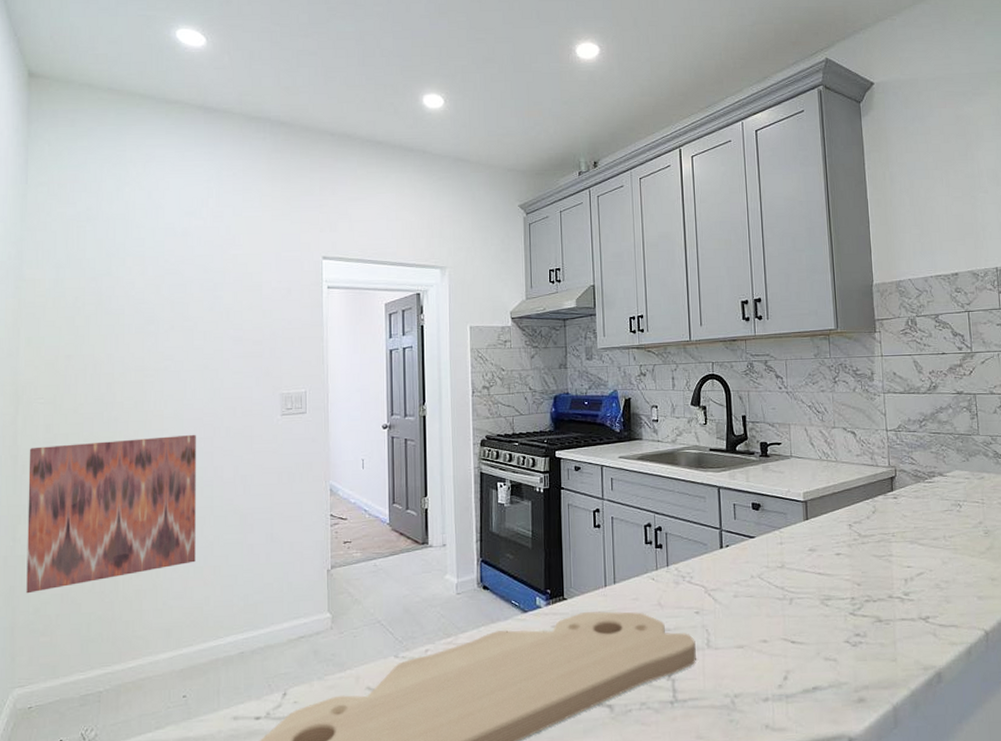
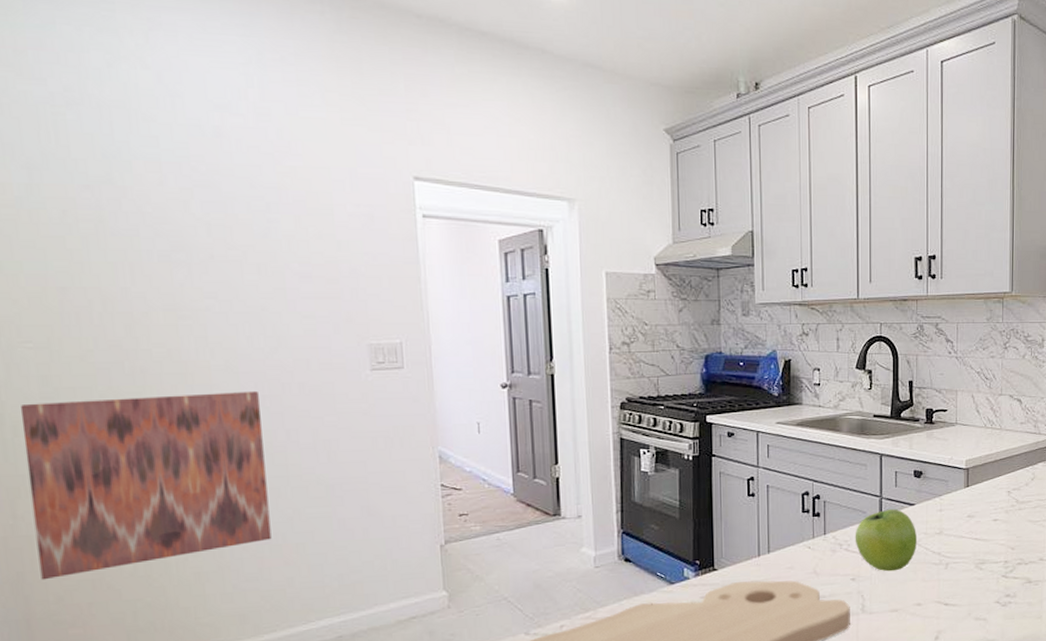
fruit: none [697,541,760,606] -> present [855,508,918,572]

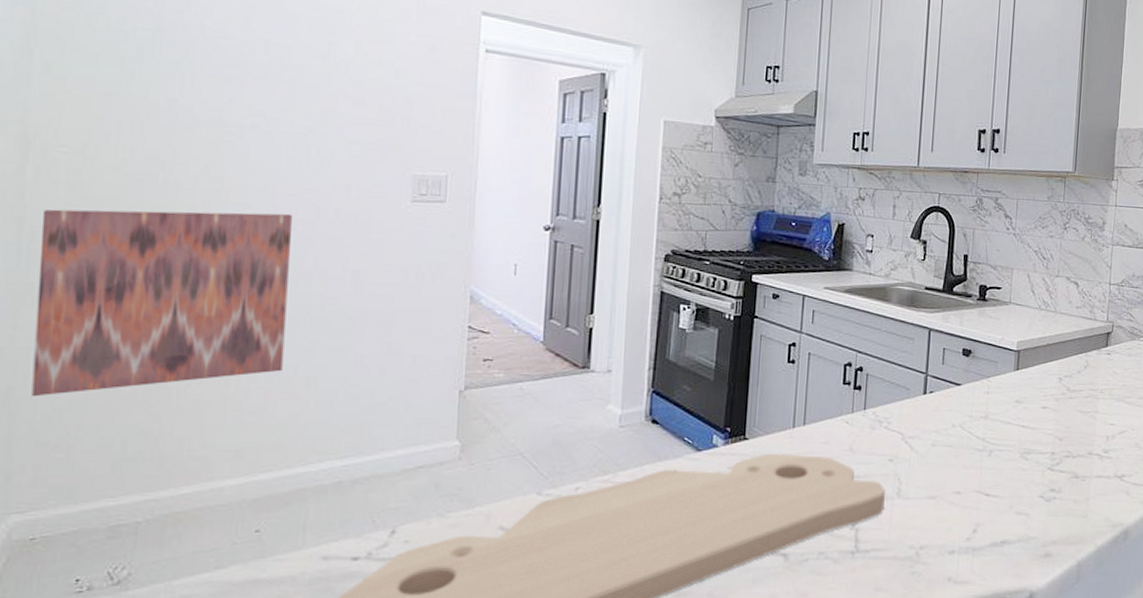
fruit: present [855,508,918,572] -> none [895,387,962,455]

